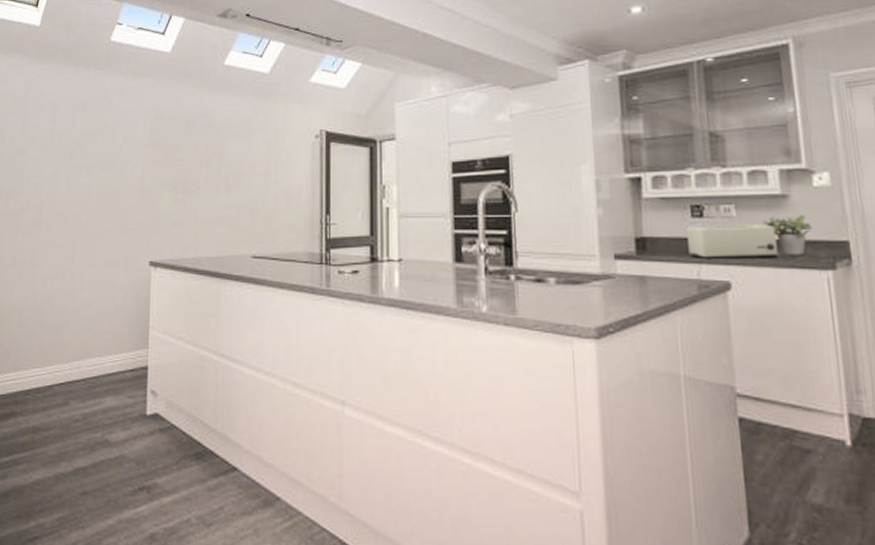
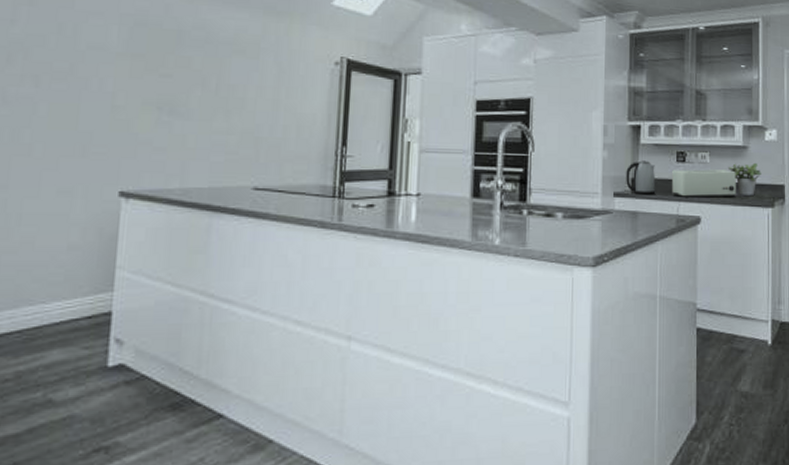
kettle: none [627,217,668,257] -> present [626,160,656,195]

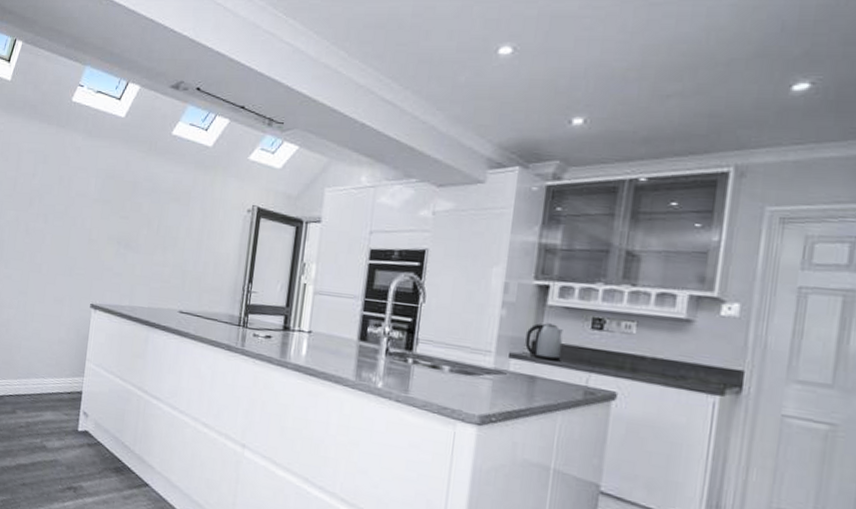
toaster: present [672,169,736,199] -> none [582,337,672,377]
potted plant: present [728,162,761,195] -> none [662,338,710,378]

